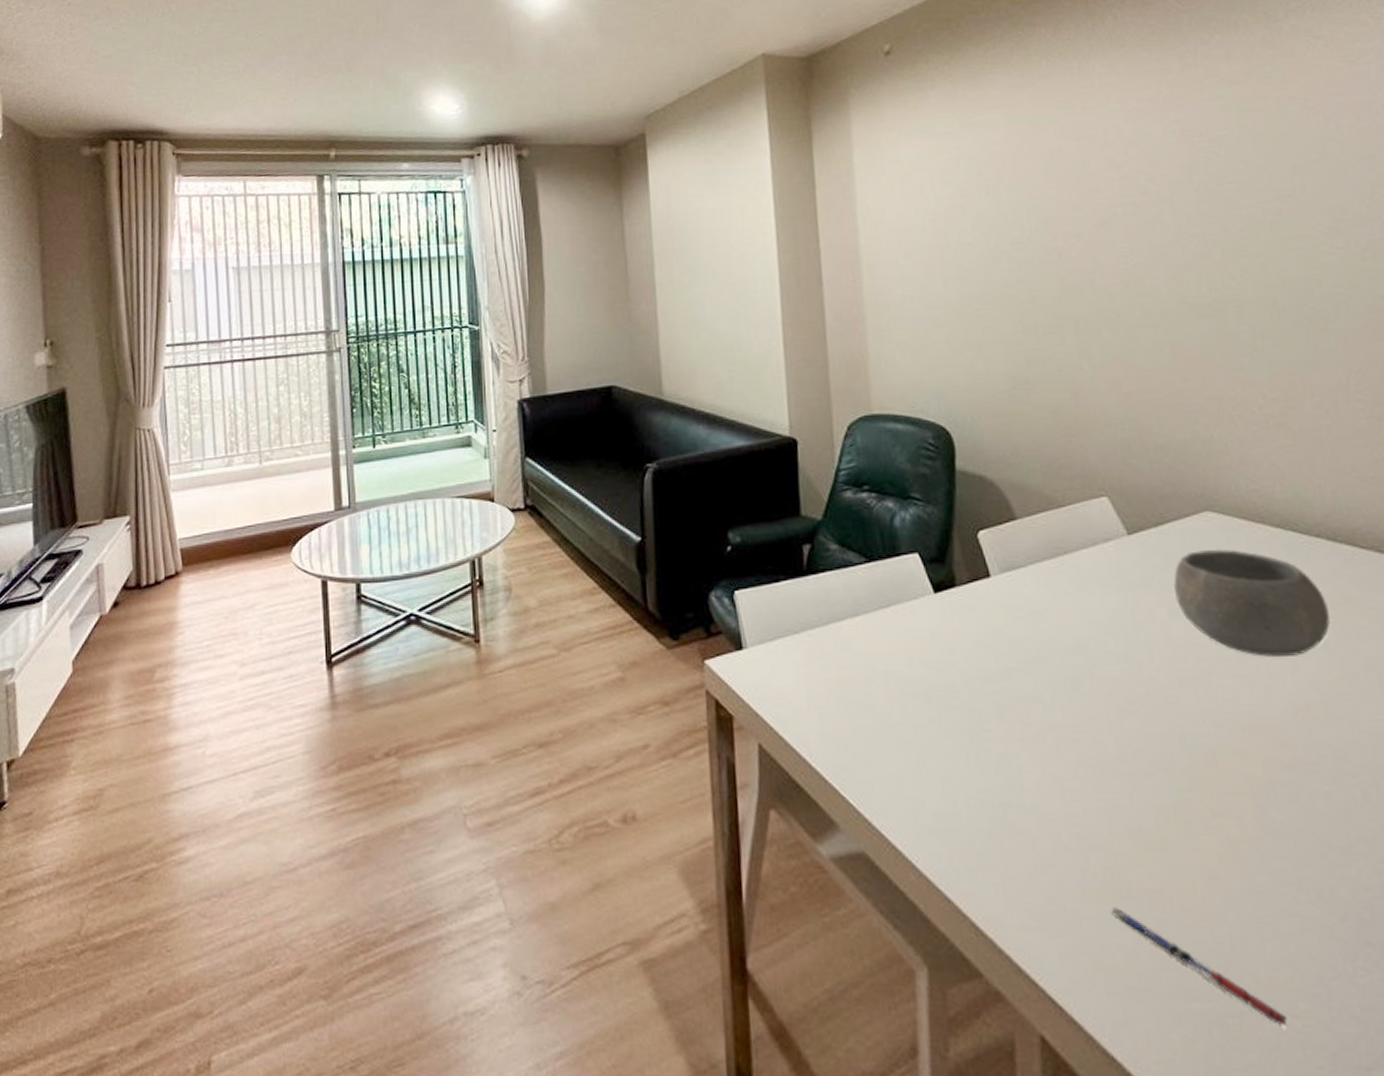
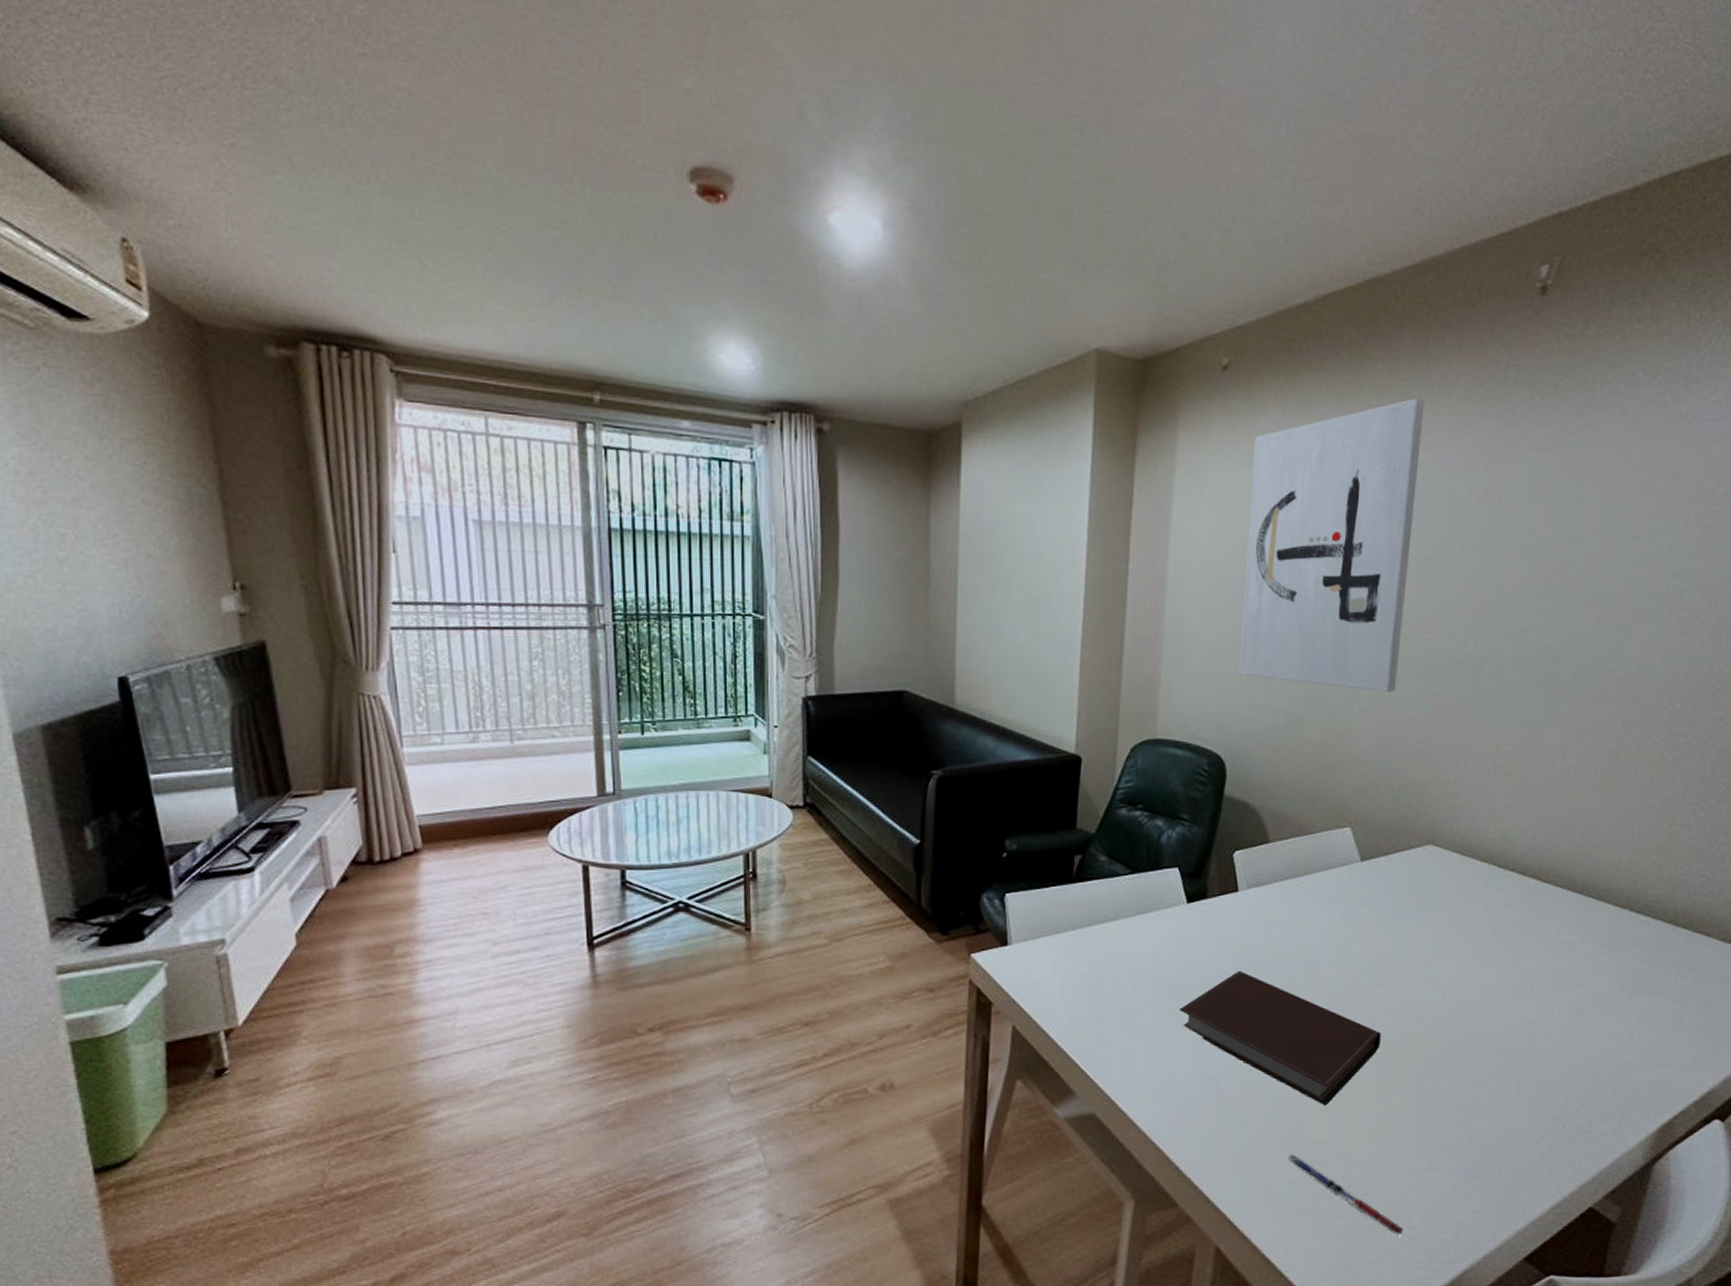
wall art: none [928,53,1129,346] -> present [1239,398,1425,692]
notebook: none [945,670,1200,842] -> present [1179,970,1381,1106]
bowl: present [1174,549,1330,657] -> none [1389,877,1506,965]

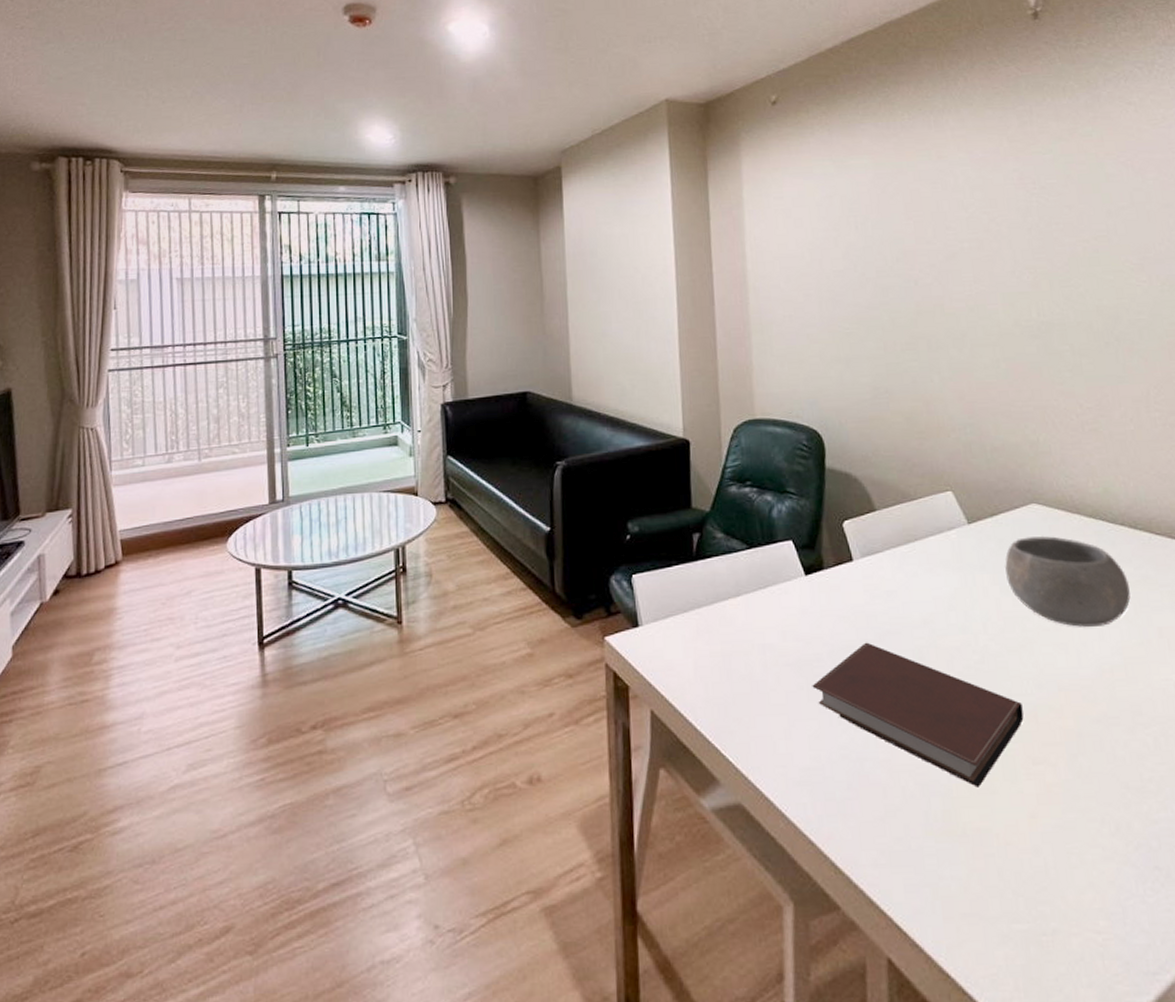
wall art: present [1239,398,1425,692] -> none [807,109,972,361]
pen: present [1288,1154,1404,1236] -> none [949,844,1091,941]
bowl: none [1389,877,1506,965] -> present [1005,536,1131,627]

